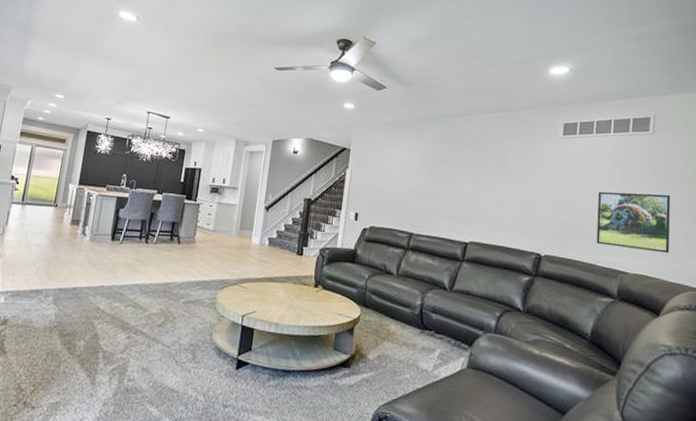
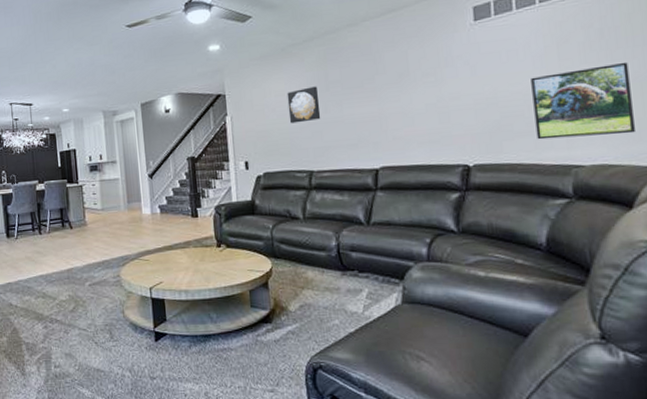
wall art: none [401,159,430,189] -> present [287,86,321,124]

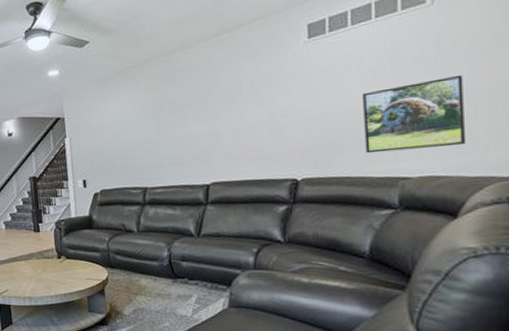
wall art: present [287,86,321,124] -> none [122,107,155,144]

